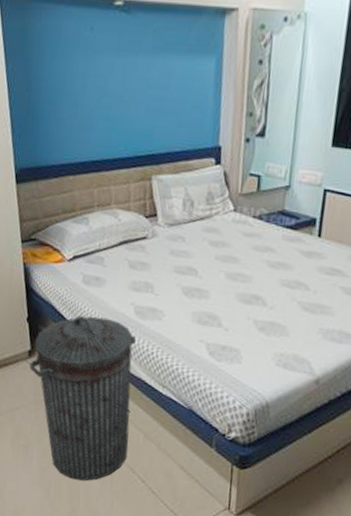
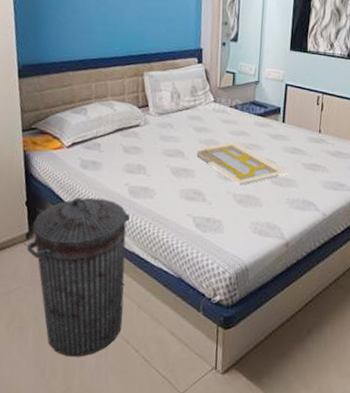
serving tray: none [211,258,324,310] -> present [196,141,289,185]

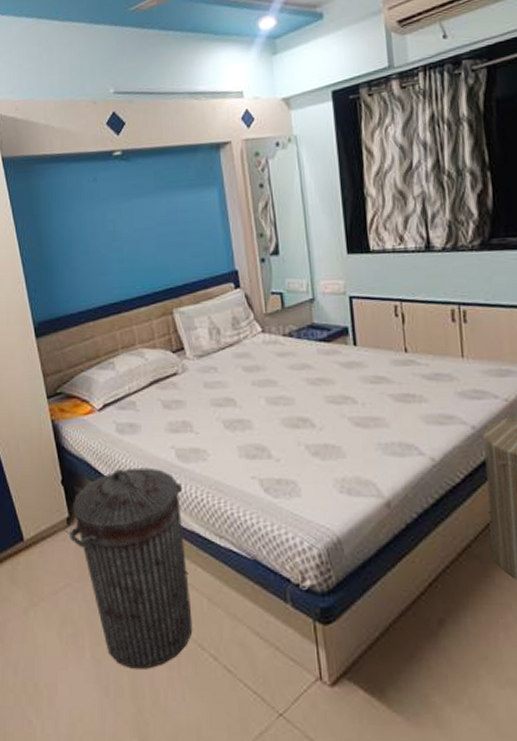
serving tray: present [196,141,289,185] -> none [250,378,374,432]

